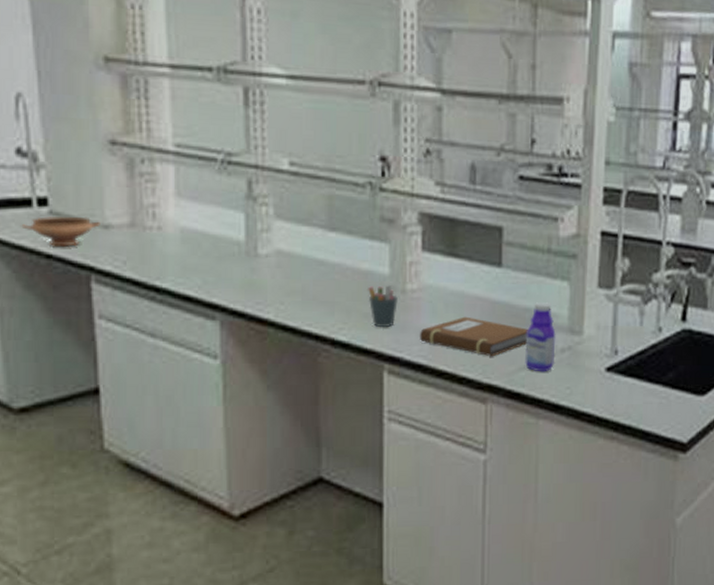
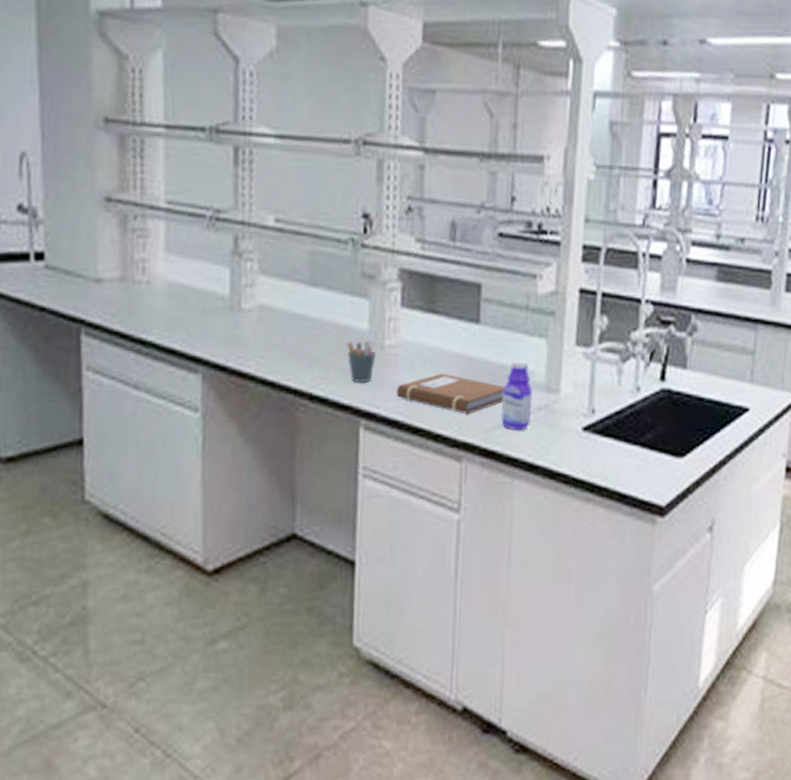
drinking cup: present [21,215,100,247] -> none [18,269,93,300]

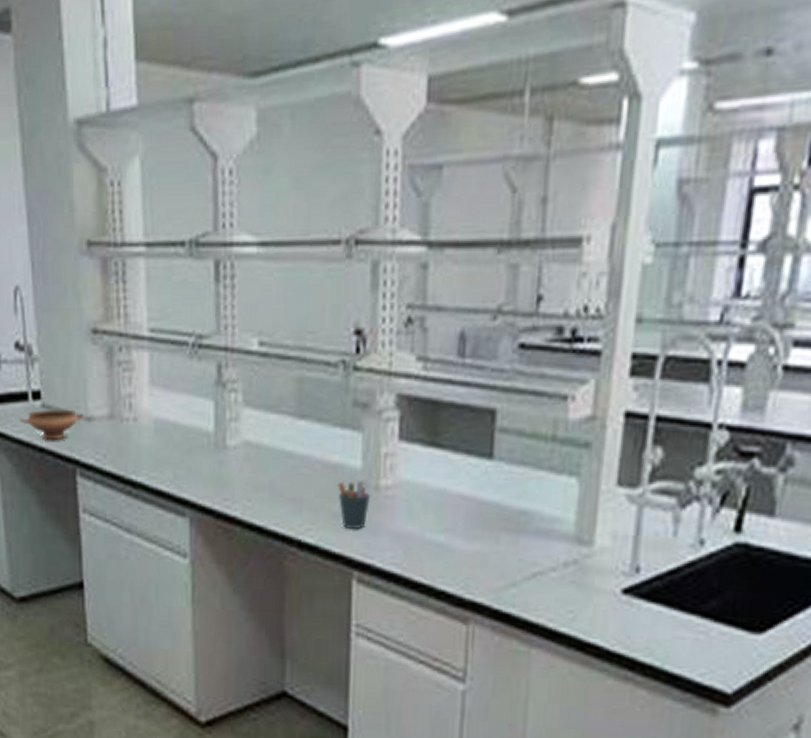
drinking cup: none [18,269,93,300] -> present [20,409,84,440]
notebook: present [397,373,505,414] -> none [394,519,523,569]
bottle: present [501,359,533,431] -> none [517,503,558,591]

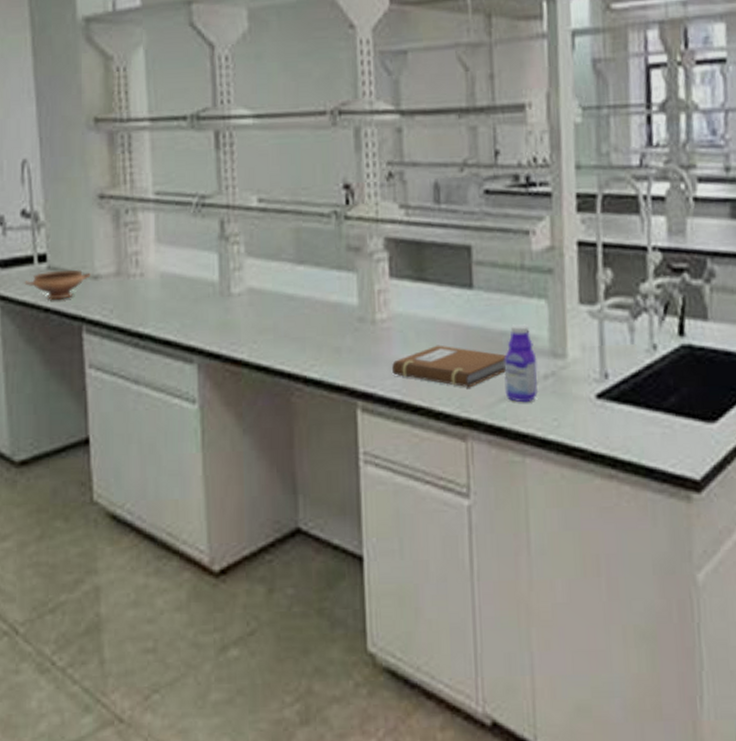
pen holder: present [336,479,370,529] -> none [336,315,368,361]
notebook: none [394,519,523,569] -> present [392,345,507,388]
bottle: none [517,503,558,591] -> present [504,324,538,403]

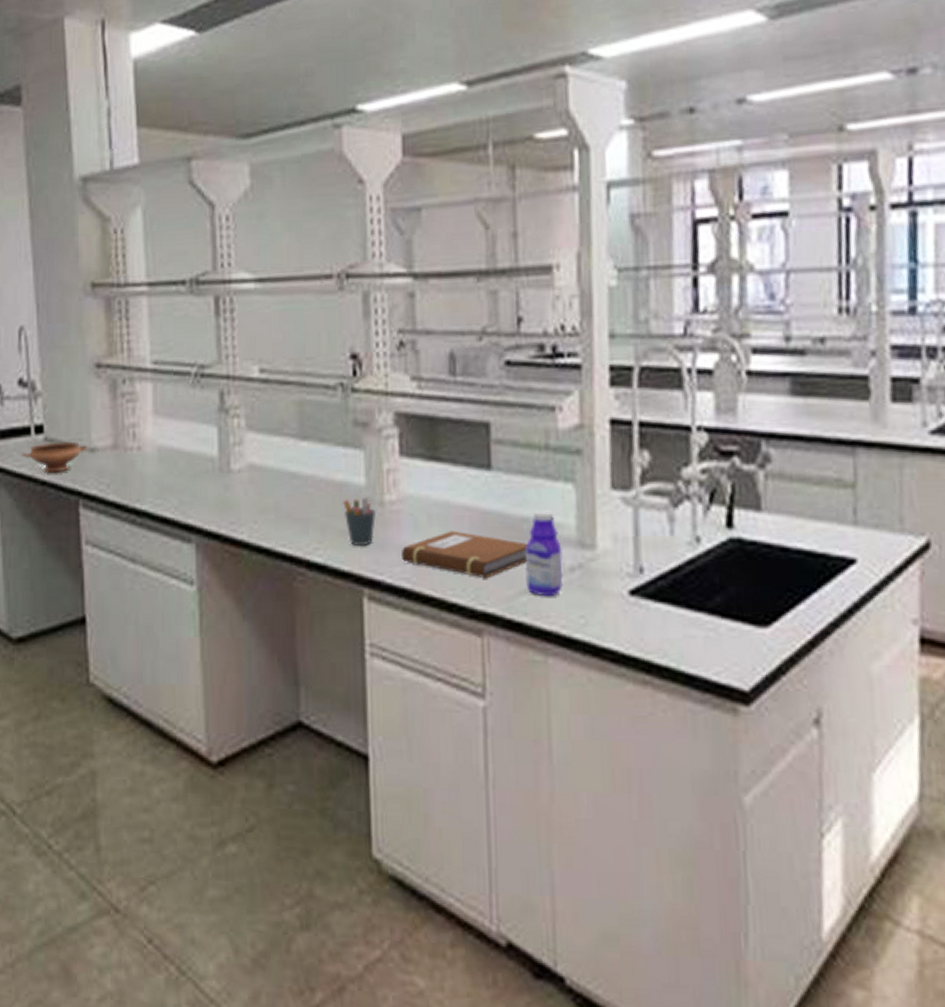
pen holder: none [336,315,368,361] -> present [342,496,376,545]

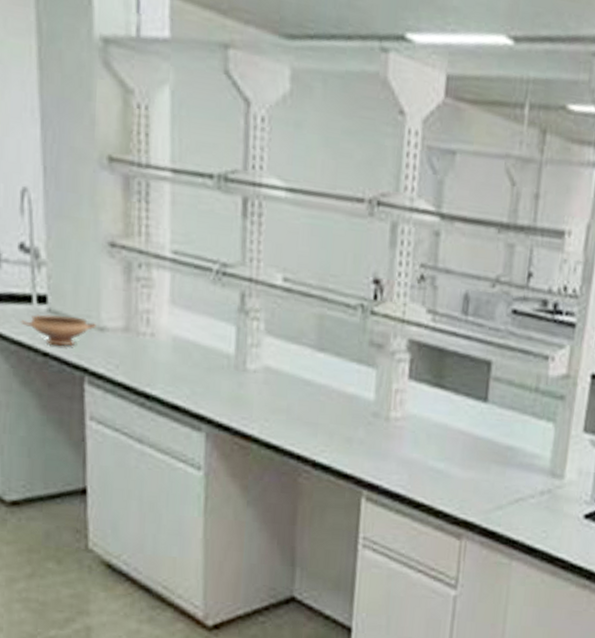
pen holder: present [342,496,376,545] -> none [351,410,381,453]
notebook: present [402,530,528,579] -> none [400,449,509,493]
bottle: present [525,510,563,597] -> none [503,441,537,514]

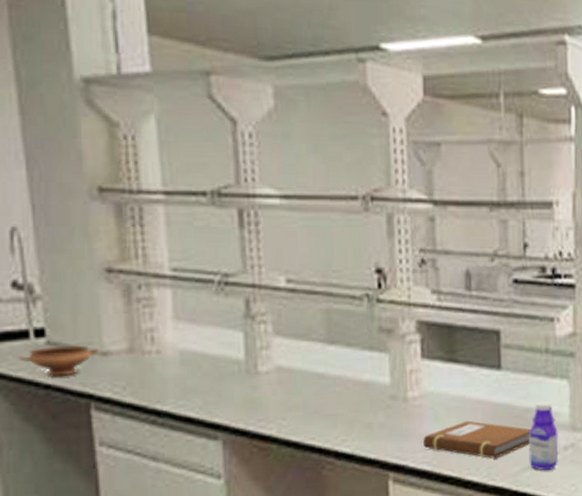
notebook: none [400,449,509,493] -> present [423,420,531,459]
bottle: none [503,441,537,514] -> present [528,402,559,471]

